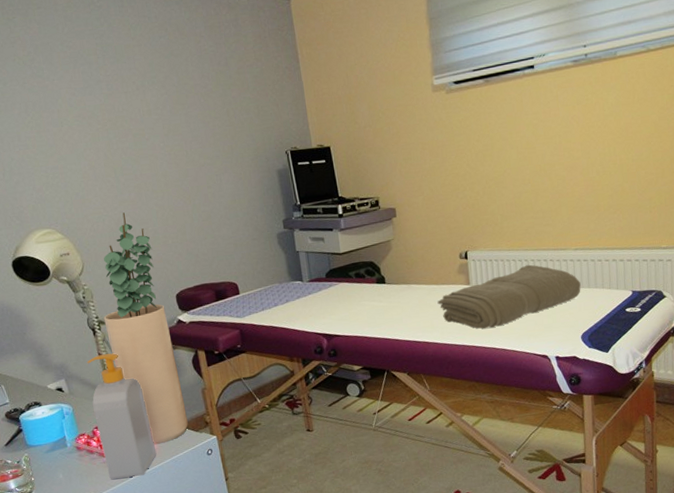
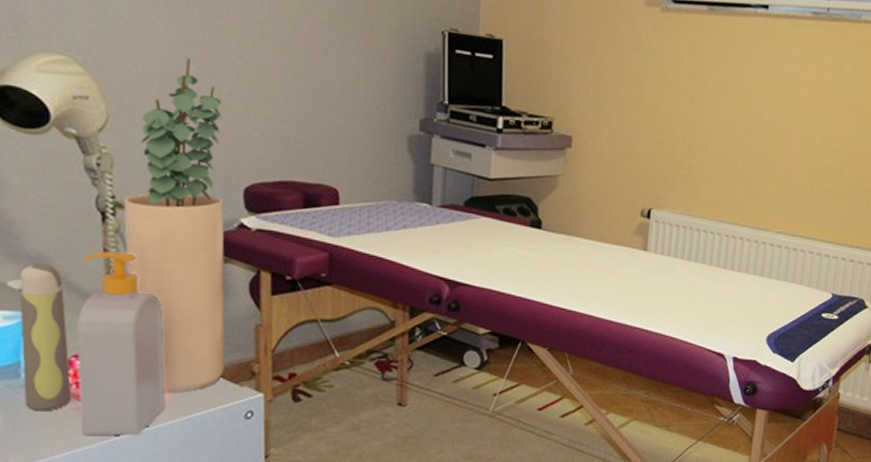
spray bottle: none [53,369,100,468] -> present [20,262,72,412]
towel: present [437,264,581,329] -> none [602,239,777,309]

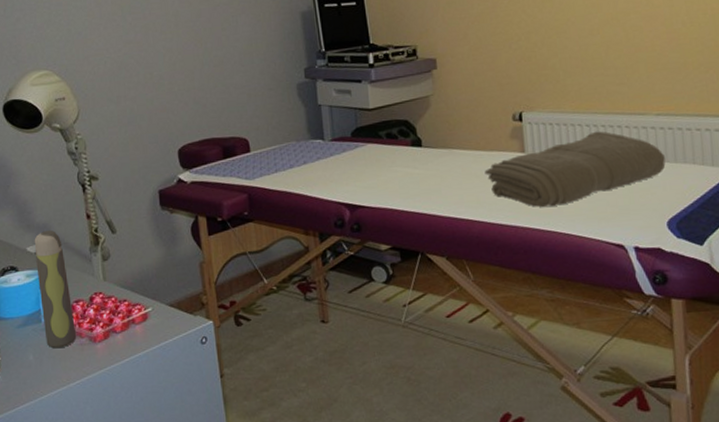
soap bottle: present [76,250,167,436] -> none [72,213,142,367]
vase: present [123,58,226,394] -> none [96,55,181,327]
towel: none [602,239,777,309] -> present [484,131,666,207]

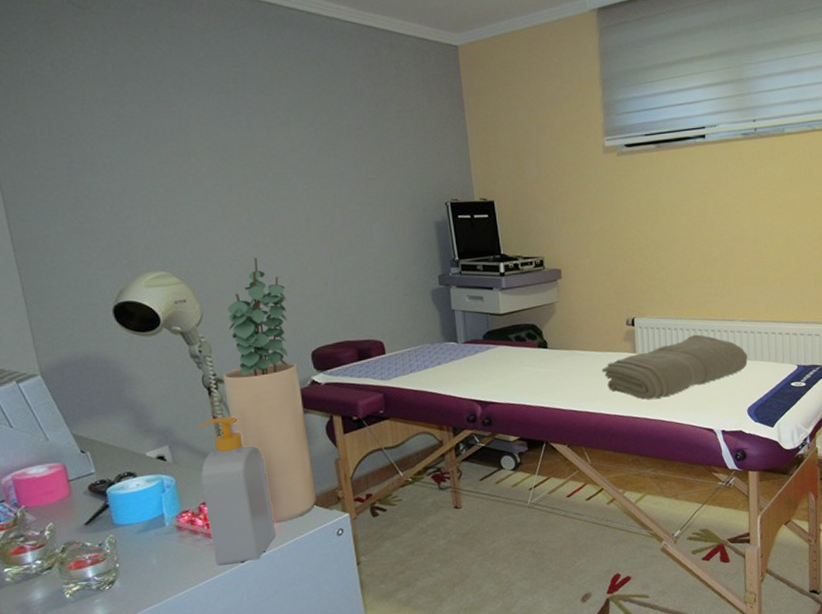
spray bottle: present [34,230,77,349] -> none [154,434,205,551]
soap bottle: none [72,213,142,367] -> present [198,416,276,566]
vase: none [96,55,181,327] -> present [222,258,317,524]

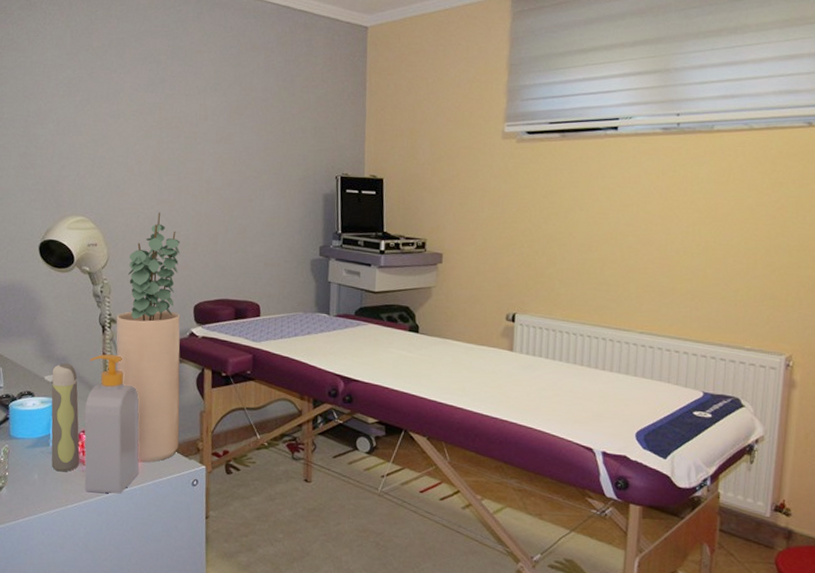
spray bottle: none [154,434,205,551] -> present [51,362,80,472]
towel: present [601,334,748,400] -> none [473,340,642,404]

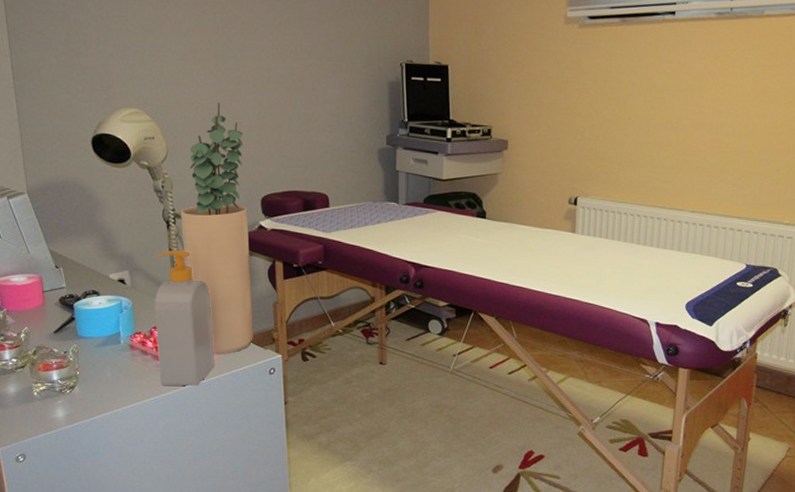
spray bottle: present [51,362,80,472] -> none [117,260,154,368]

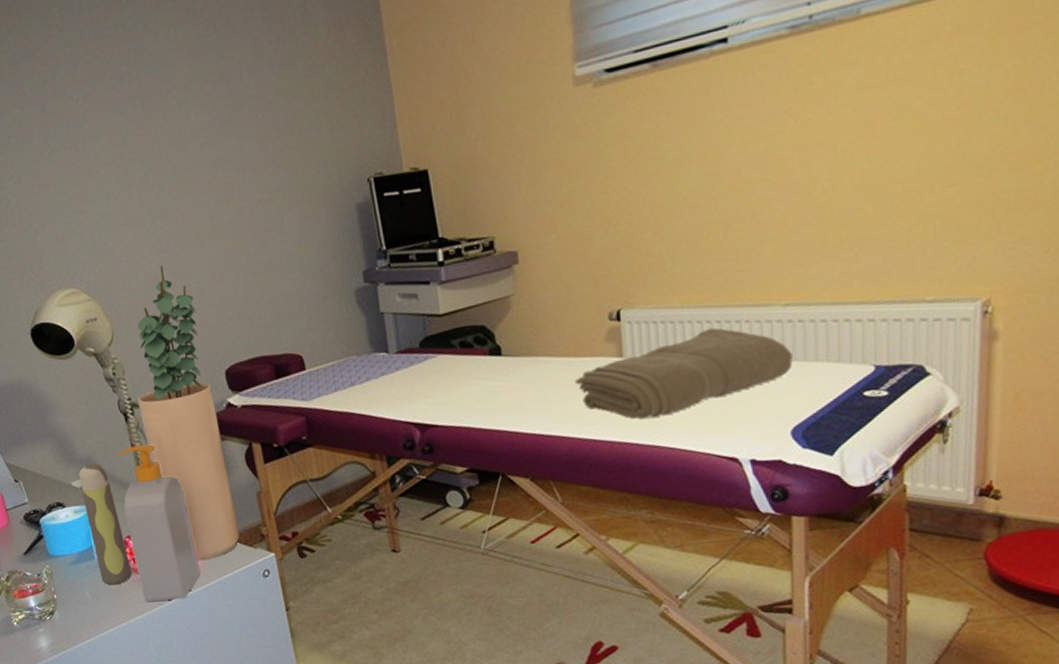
spray bottle: none [117,260,154,368] -> present [78,463,133,585]
towel: none [538,220,693,282] -> present [575,327,793,419]

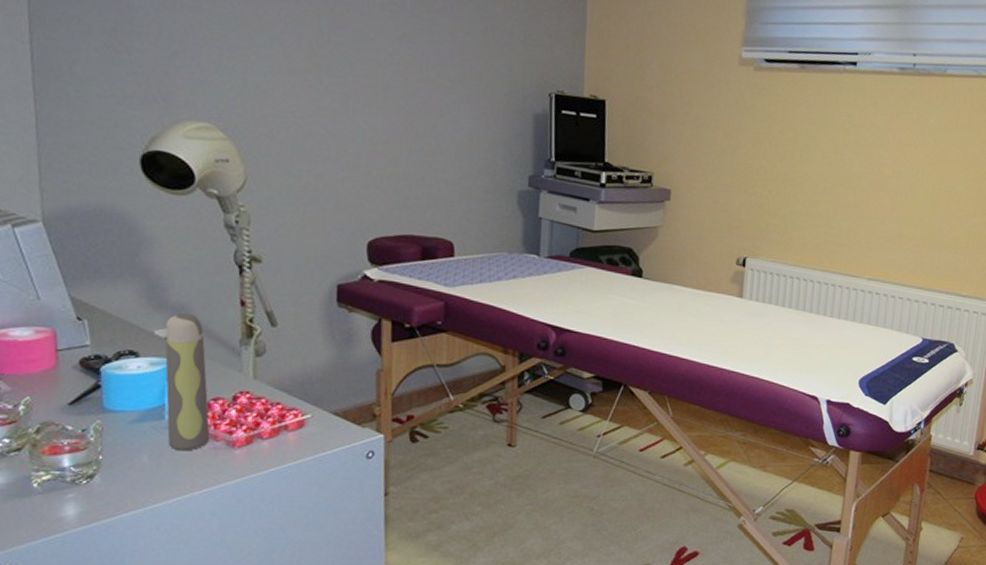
soap bottle: present [117,444,201,603] -> none [214,301,295,475]
vase: present [137,266,240,561] -> none [258,123,350,435]
towel: present [575,327,793,419] -> none [700,286,868,353]

